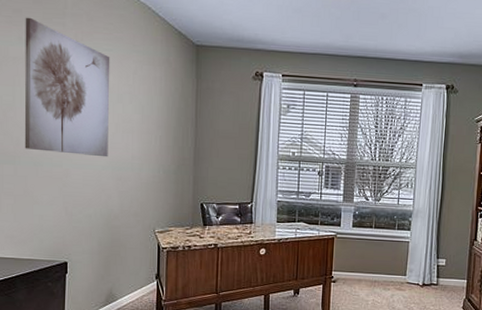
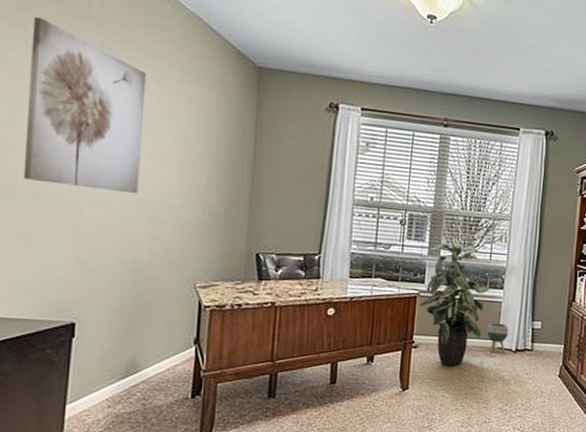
indoor plant: none [336,184,399,299] -> present [419,236,491,367]
planter: none [396,260,416,287] -> present [486,323,509,353]

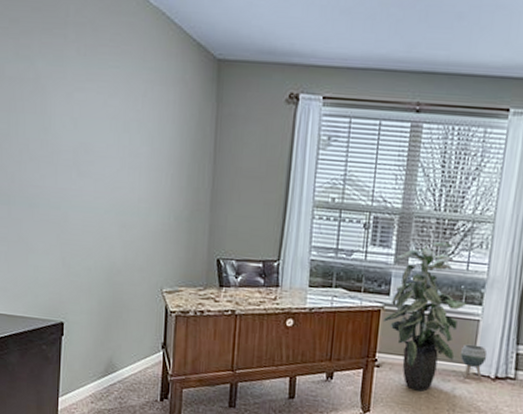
wall art: present [23,16,147,194] -> none [20,28,117,199]

